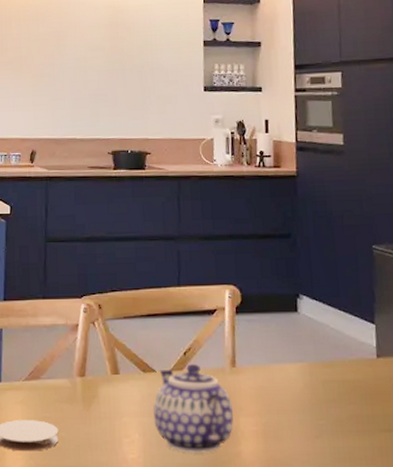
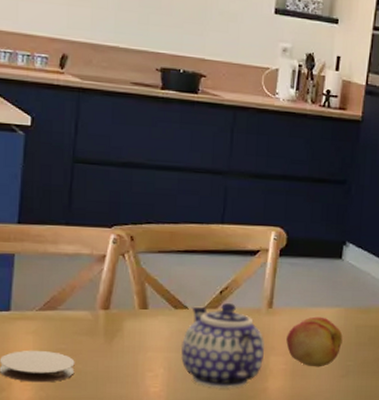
fruit: none [253,373,311,428] -> present [286,316,343,367]

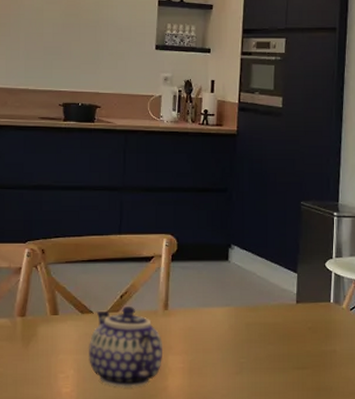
fruit: present [286,316,343,367] -> none [182,316,234,365]

